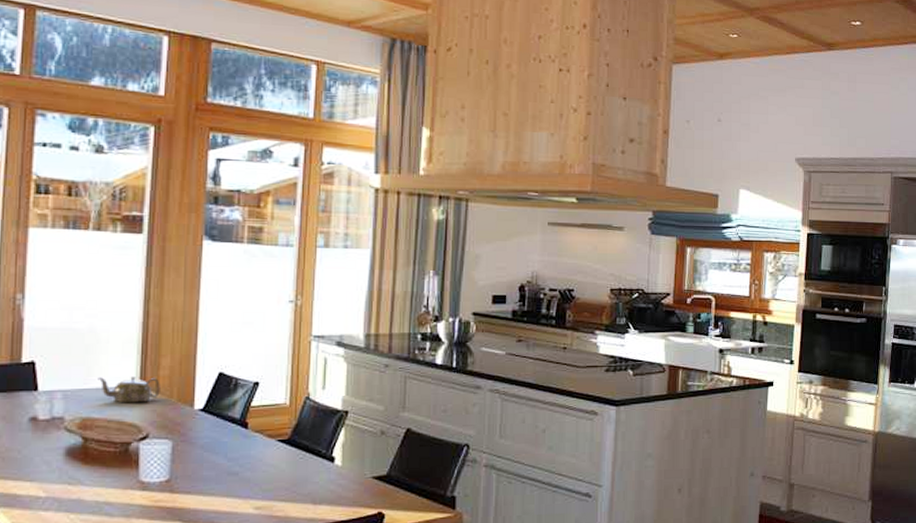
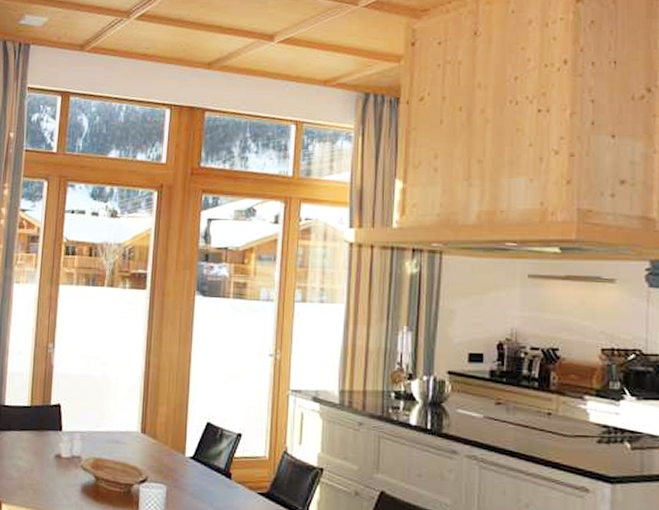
teapot: present [97,375,160,403] -> none [108,421,158,448]

